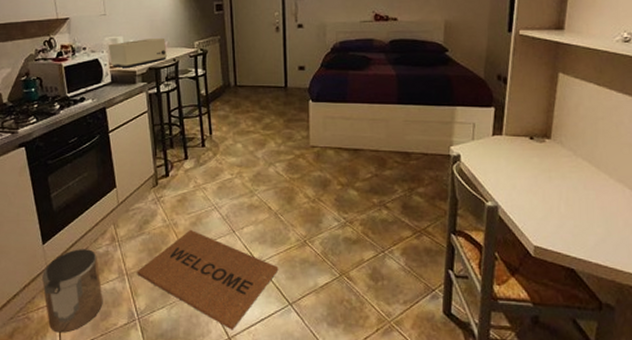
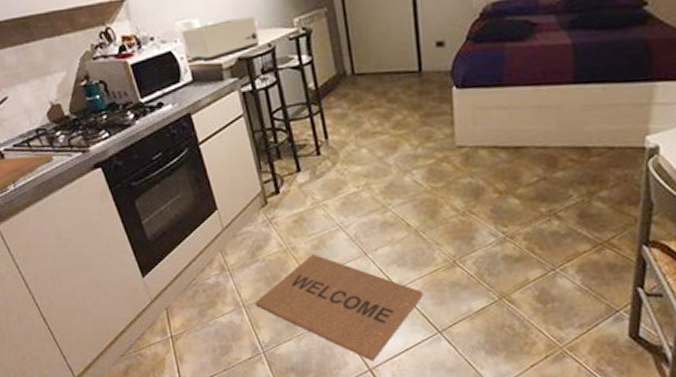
trash can: present [41,249,103,333] -> none [147,280,221,369]

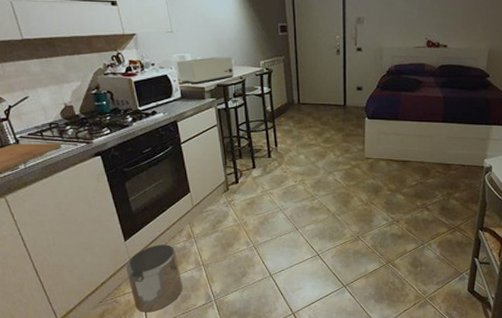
trash can: none [147,280,221,369] -> present [125,245,183,313]
doormat: present [255,255,424,361] -> none [212,228,335,307]

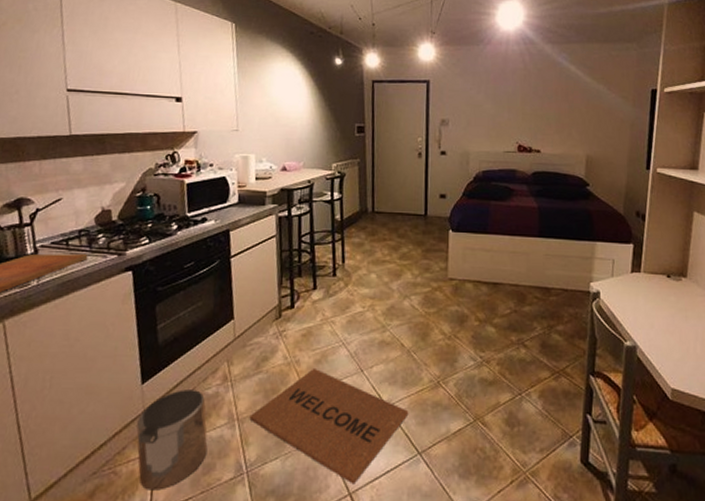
toaster: present [176,56,234,84] -> none [237,157,302,188]
doormat: none [212,228,335,307] -> present [249,369,409,485]

